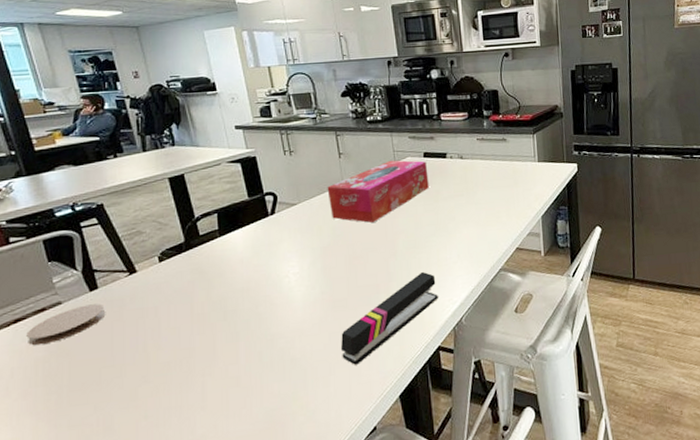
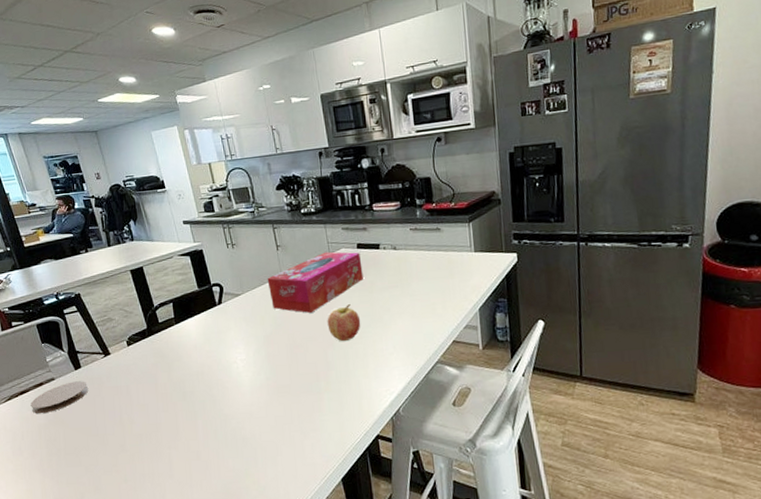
stapler: present [340,271,438,365] -> none [285,361,376,448]
fruit: none [390,213,425,252] -> present [327,304,361,342]

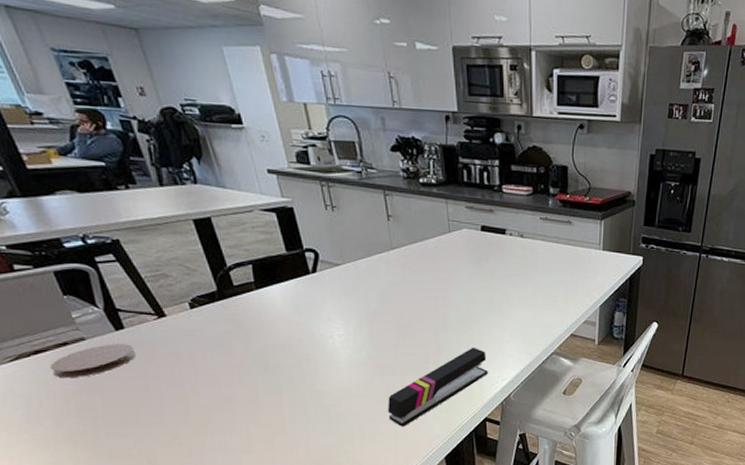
tissue box: present [267,251,364,313] -> none [374,230,485,293]
stapler: none [285,361,376,448] -> present [387,347,488,427]
fruit: present [327,304,361,342] -> none [441,288,478,326]

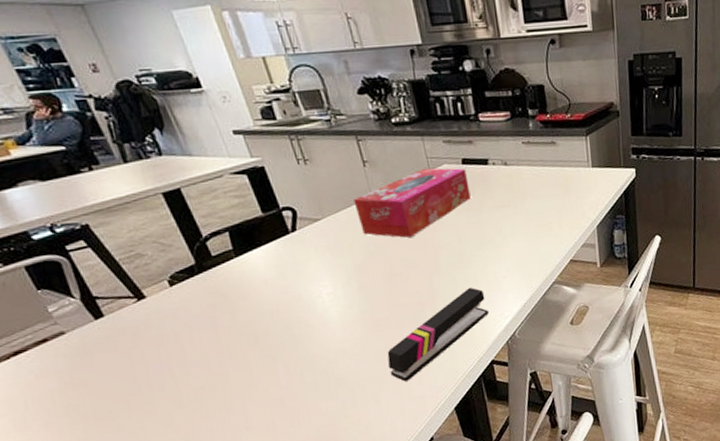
coaster: present [50,344,137,379] -> none [31,332,120,377]
tissue box: none [374,230,485,293] -> present [353,167,471,238]

